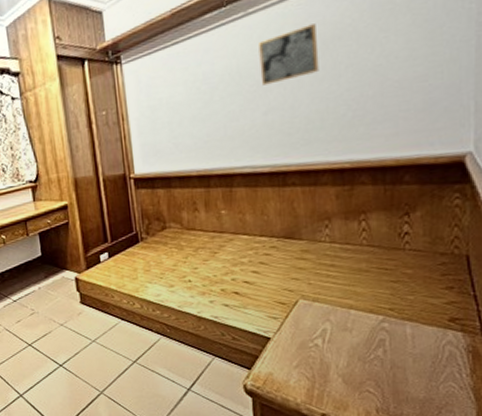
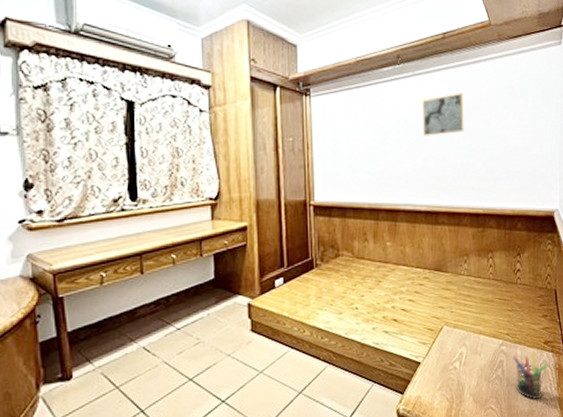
pen holder: none [400,330,457,385] -> present [513,352,549,399]

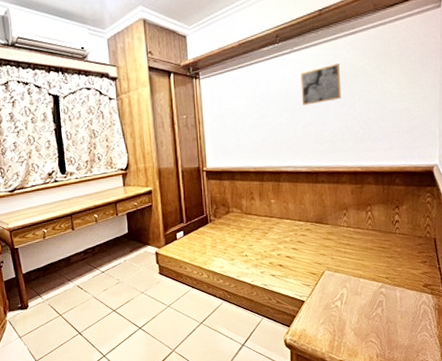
pen holder: present [513,352,549,399] -> none [392,294,428,335]

